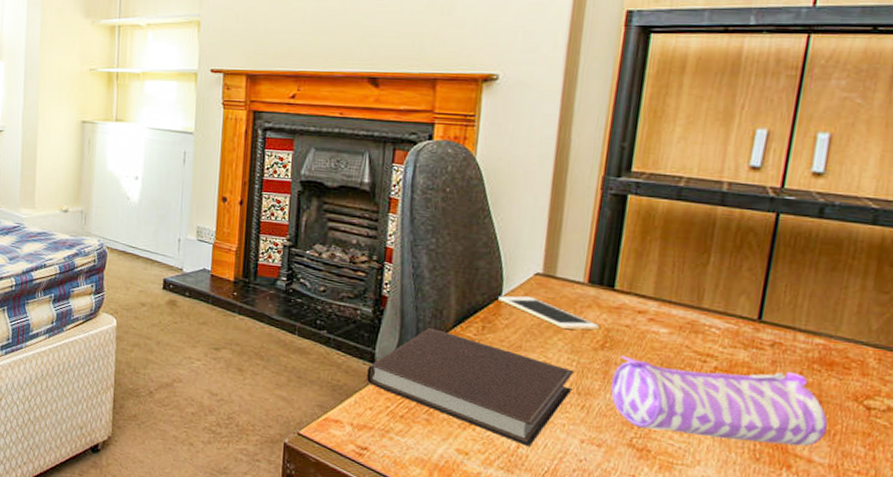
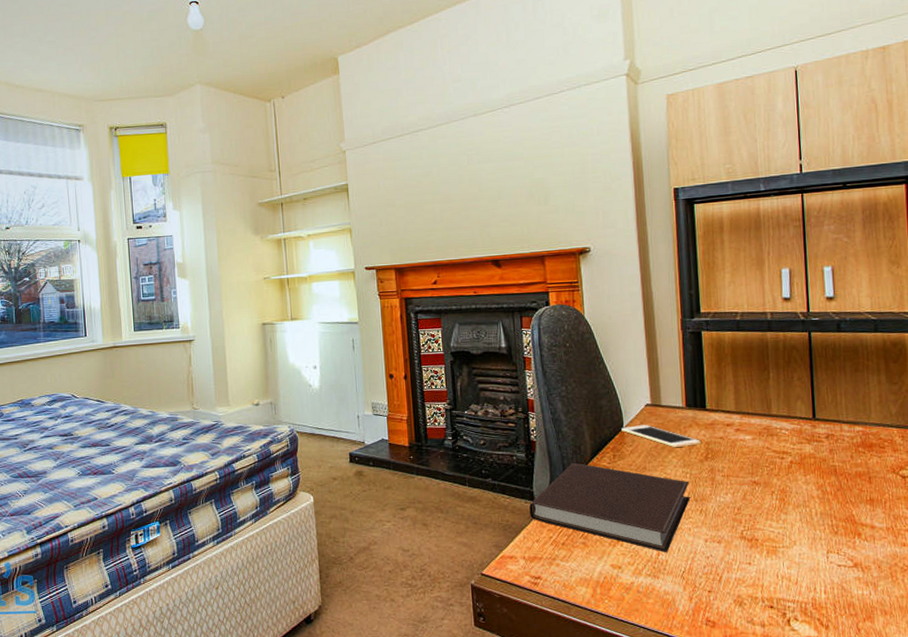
pencil case: present [611,355,828,446] -> none [718,456,879,522]

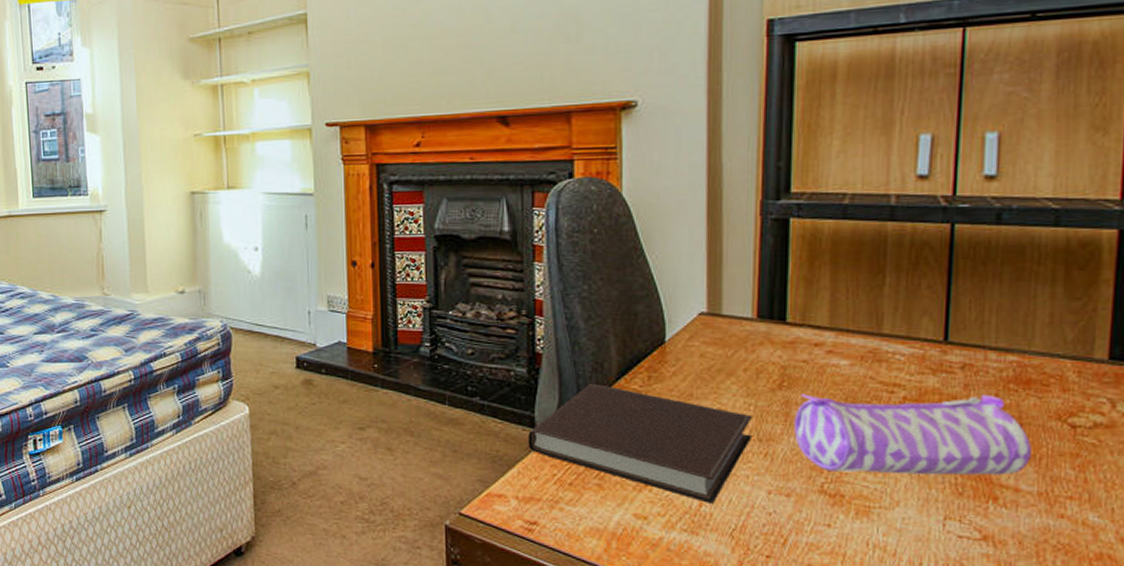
cell phone: present [621,425,701,448] -> none [662,339,774,372]
pencil case: none [718,456,879,522] -> present [794,394,1031,475]

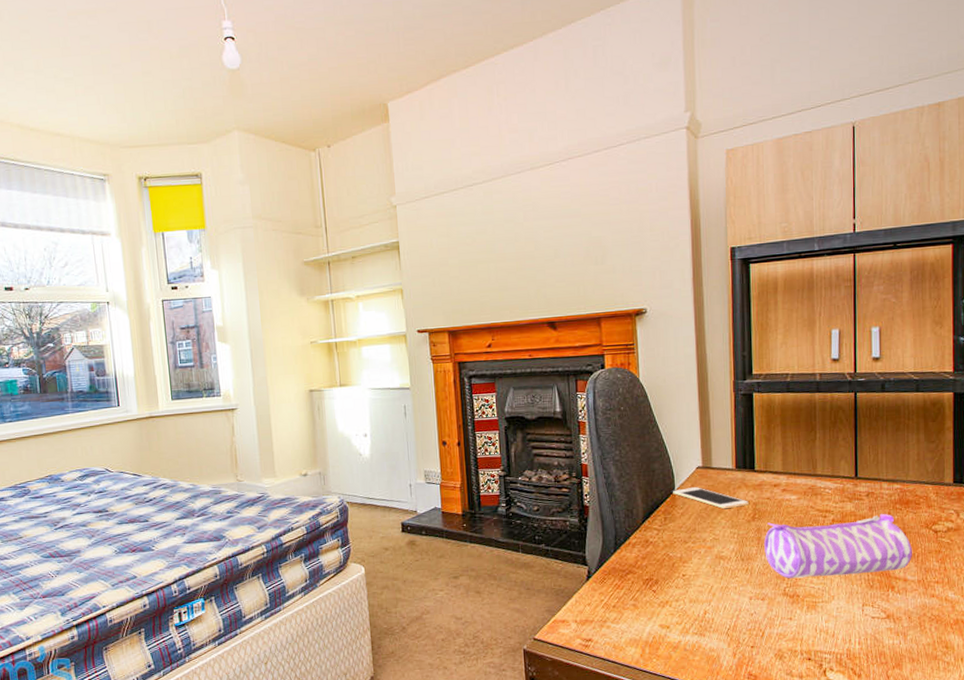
notebook: present [528,384,752,503] -> none [582,526,737,611]
cell phone: none [662,339,774,372] -> present [673,487,749,510]

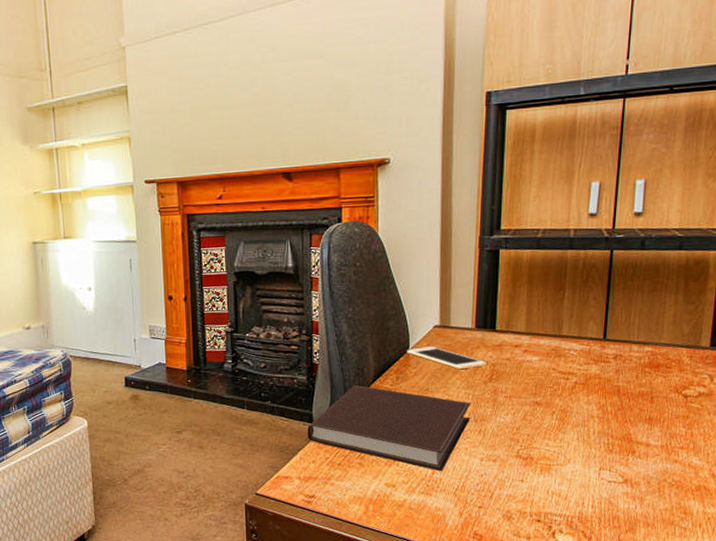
notebook: none [582,526,737,611] -> present [308,385,470,471]
pencil case: present [764,513,912,579] -> none [500,376,658,441]

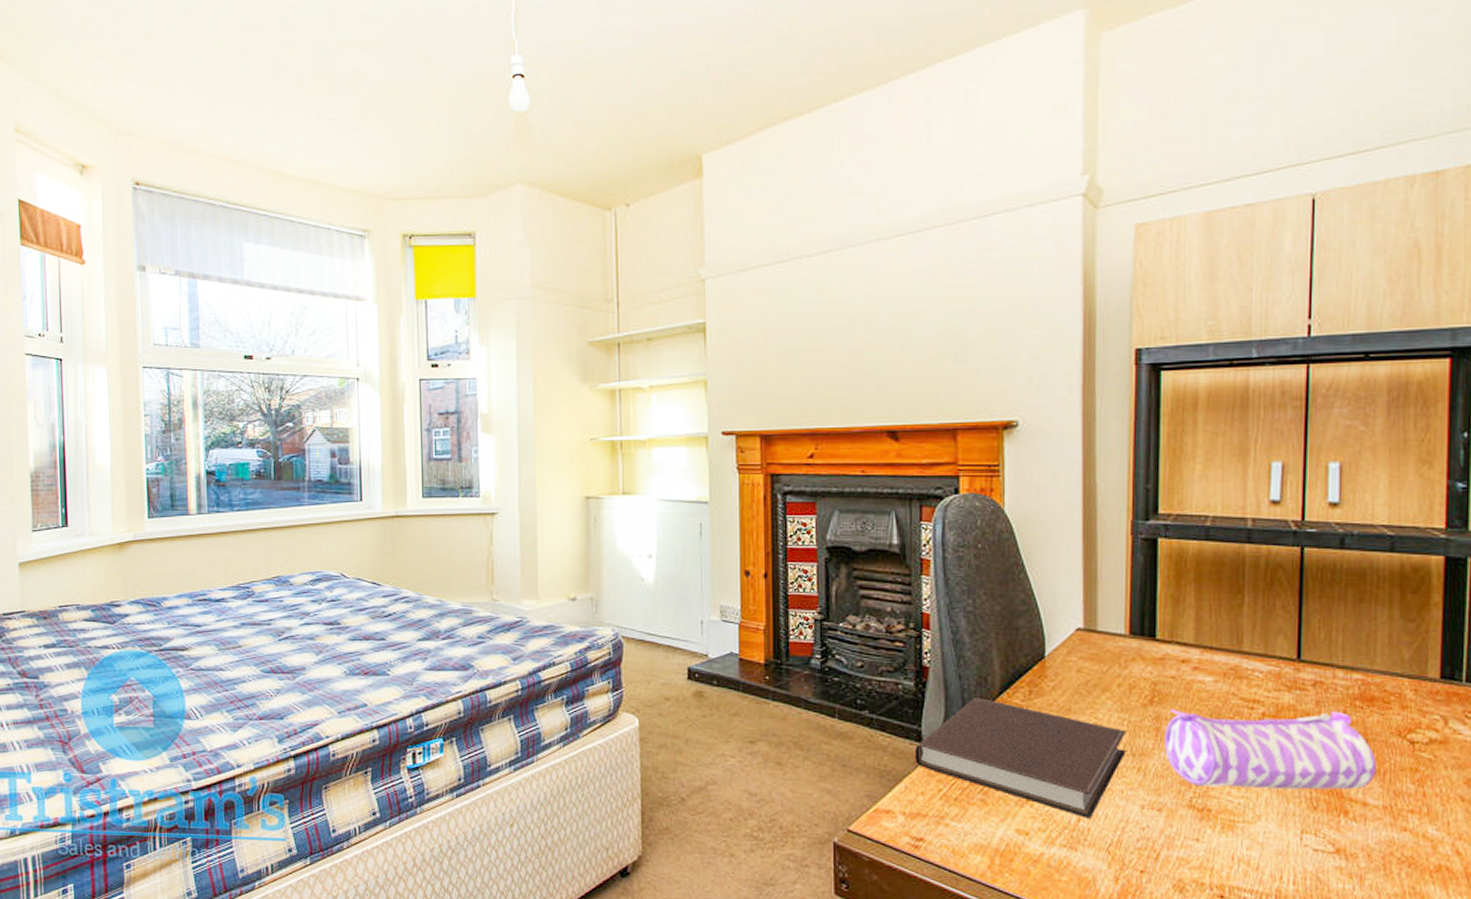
cell phone: present [407,346,487,370] -> none [1042,654,1146,687]
pencil case: none [500,376,658,441] -> present [1165,709,1376,790]

